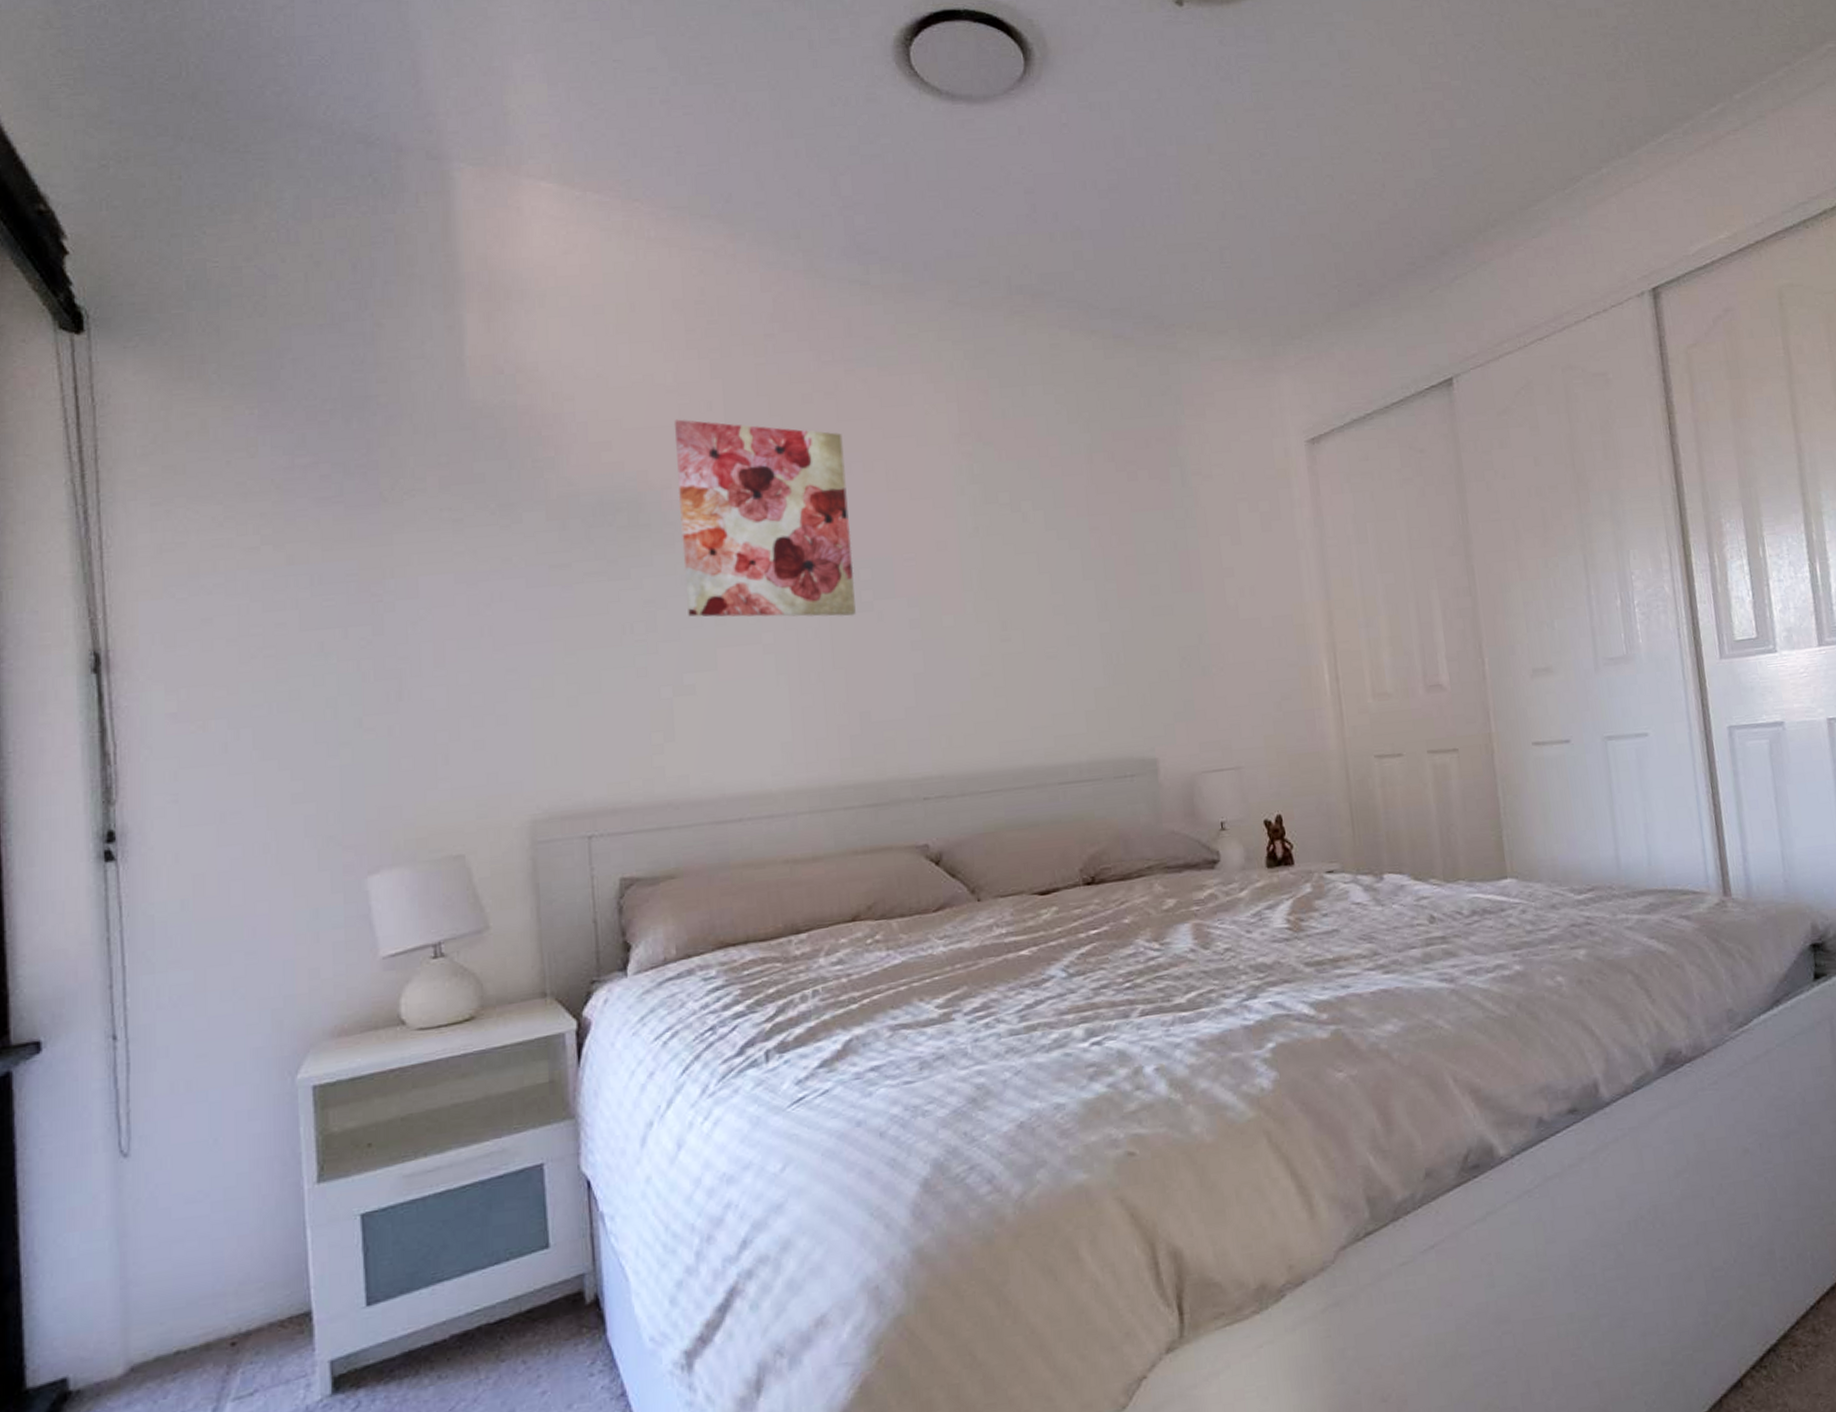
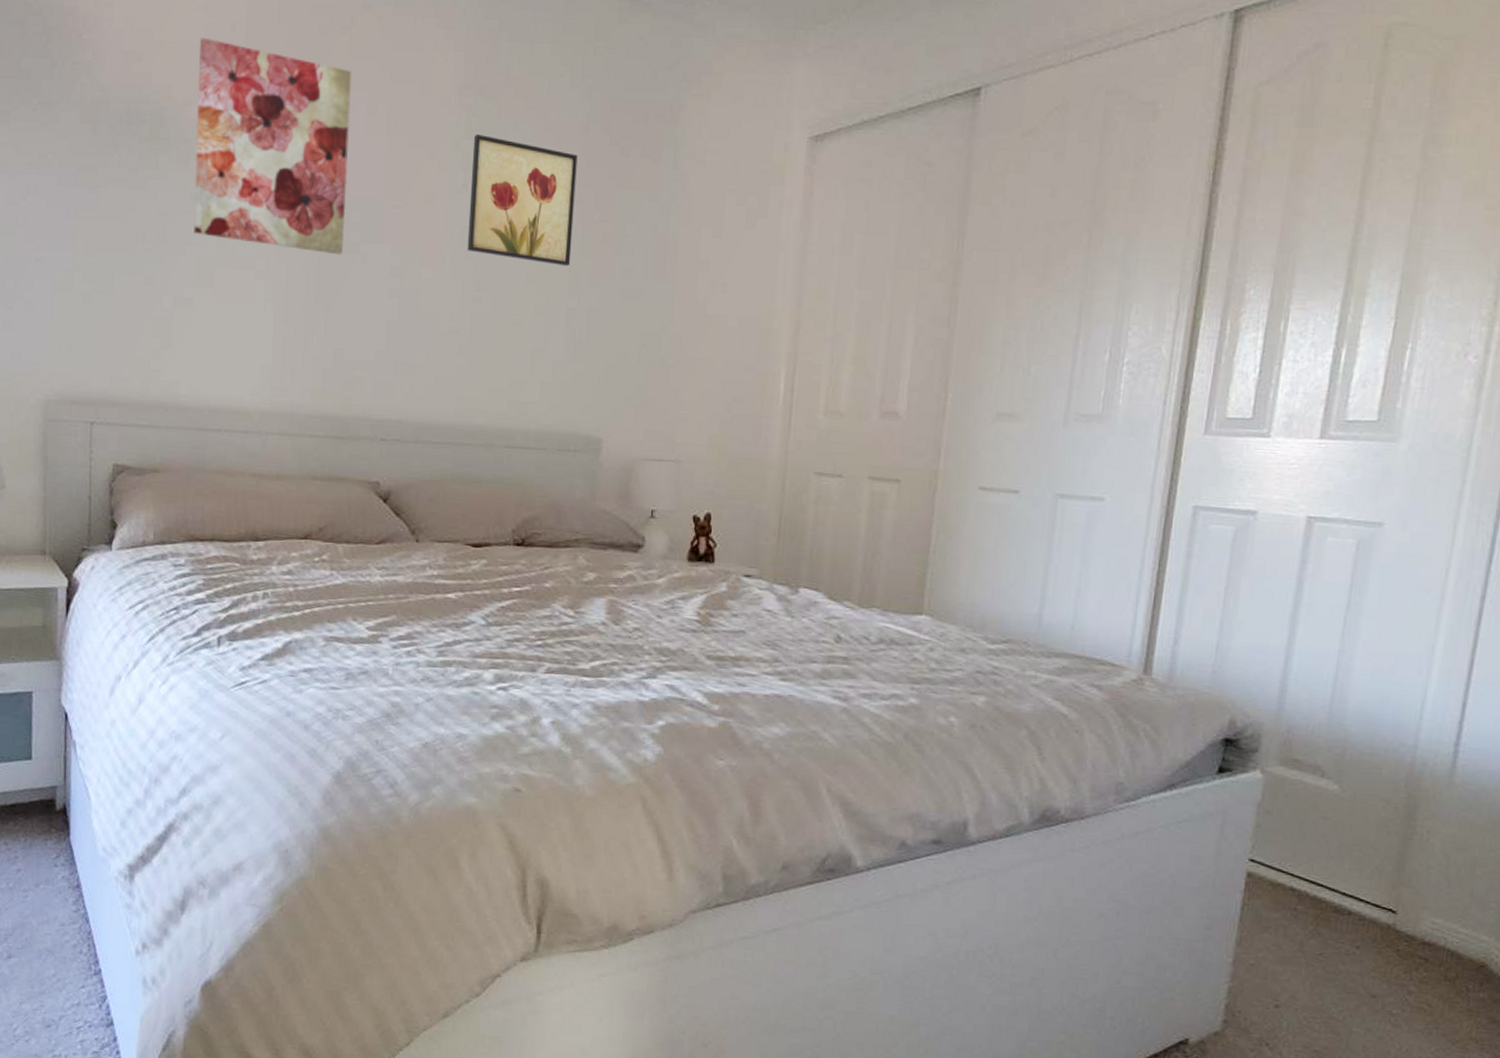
wall art: none [978,478,1096,594] -> present [467,135,578,267]

